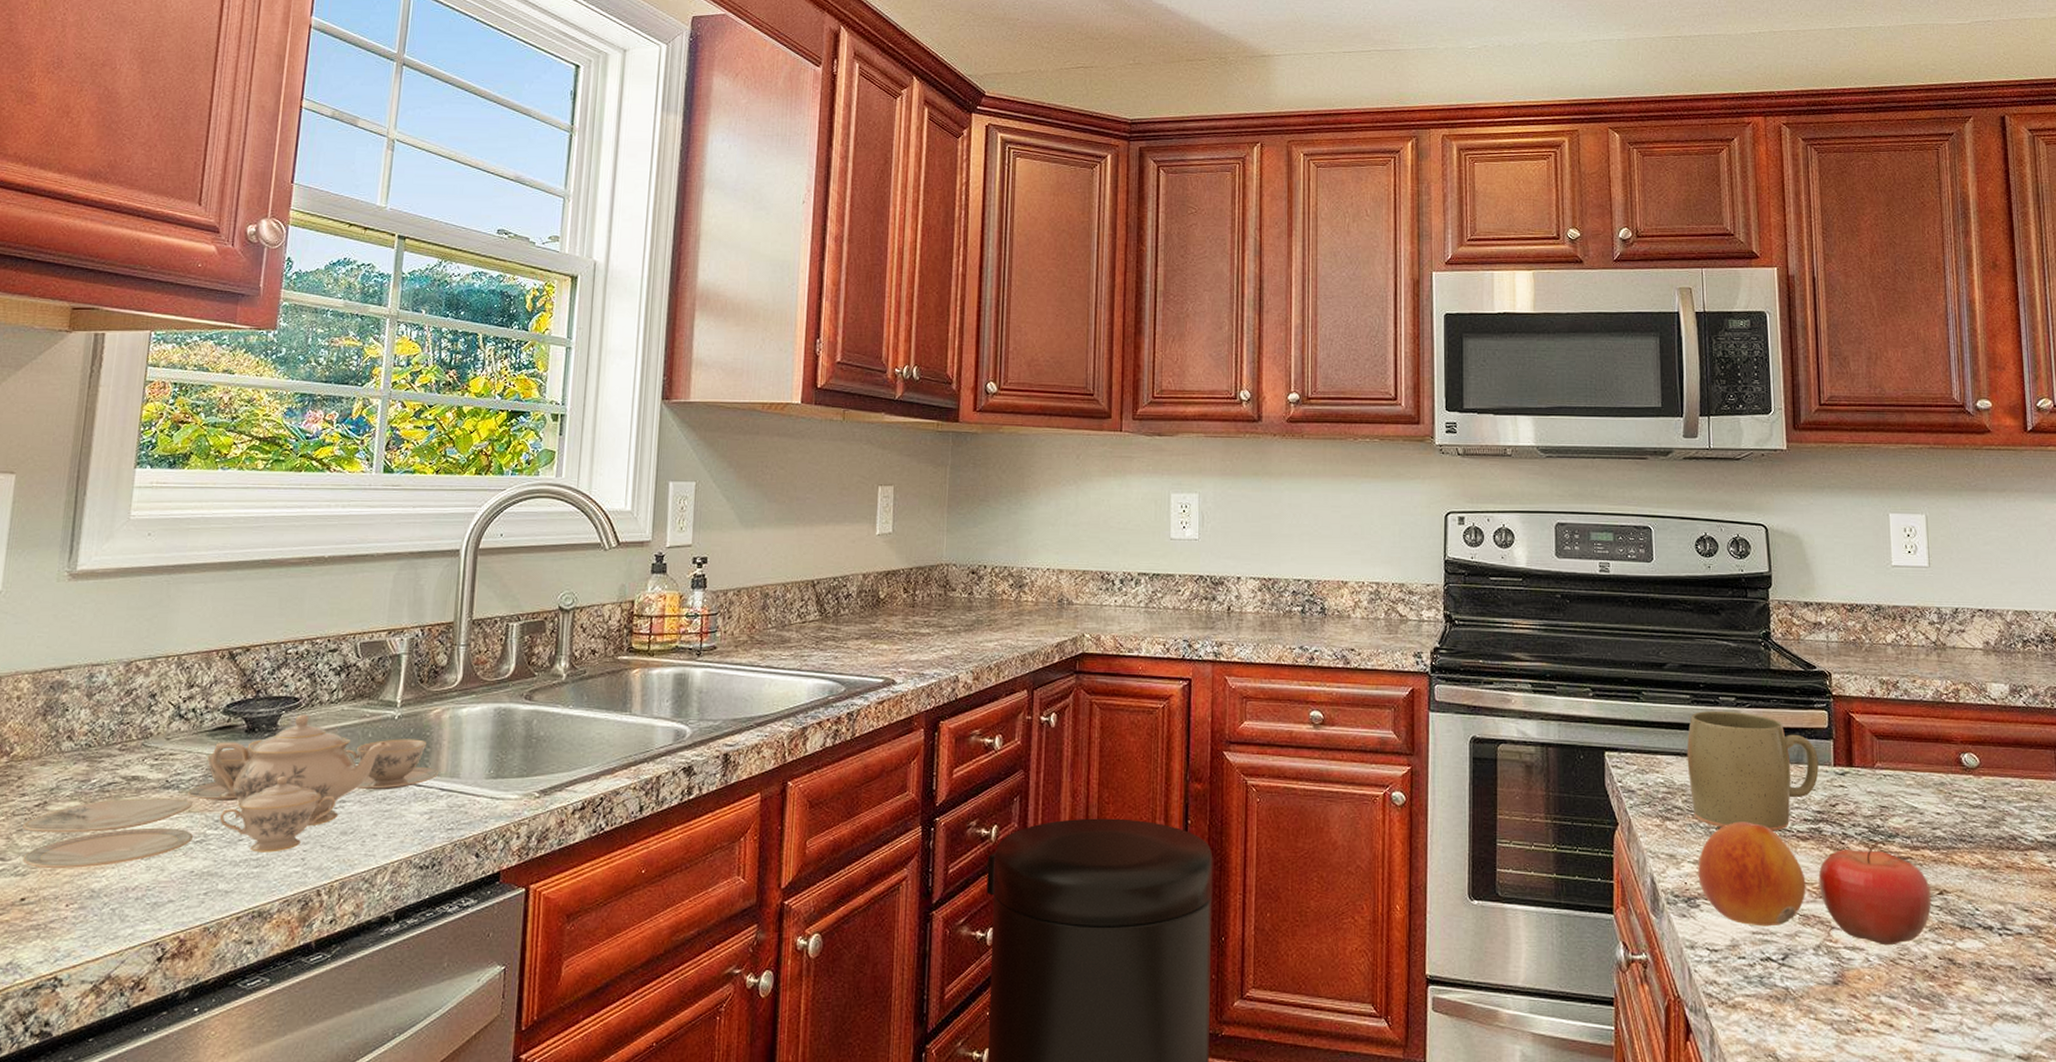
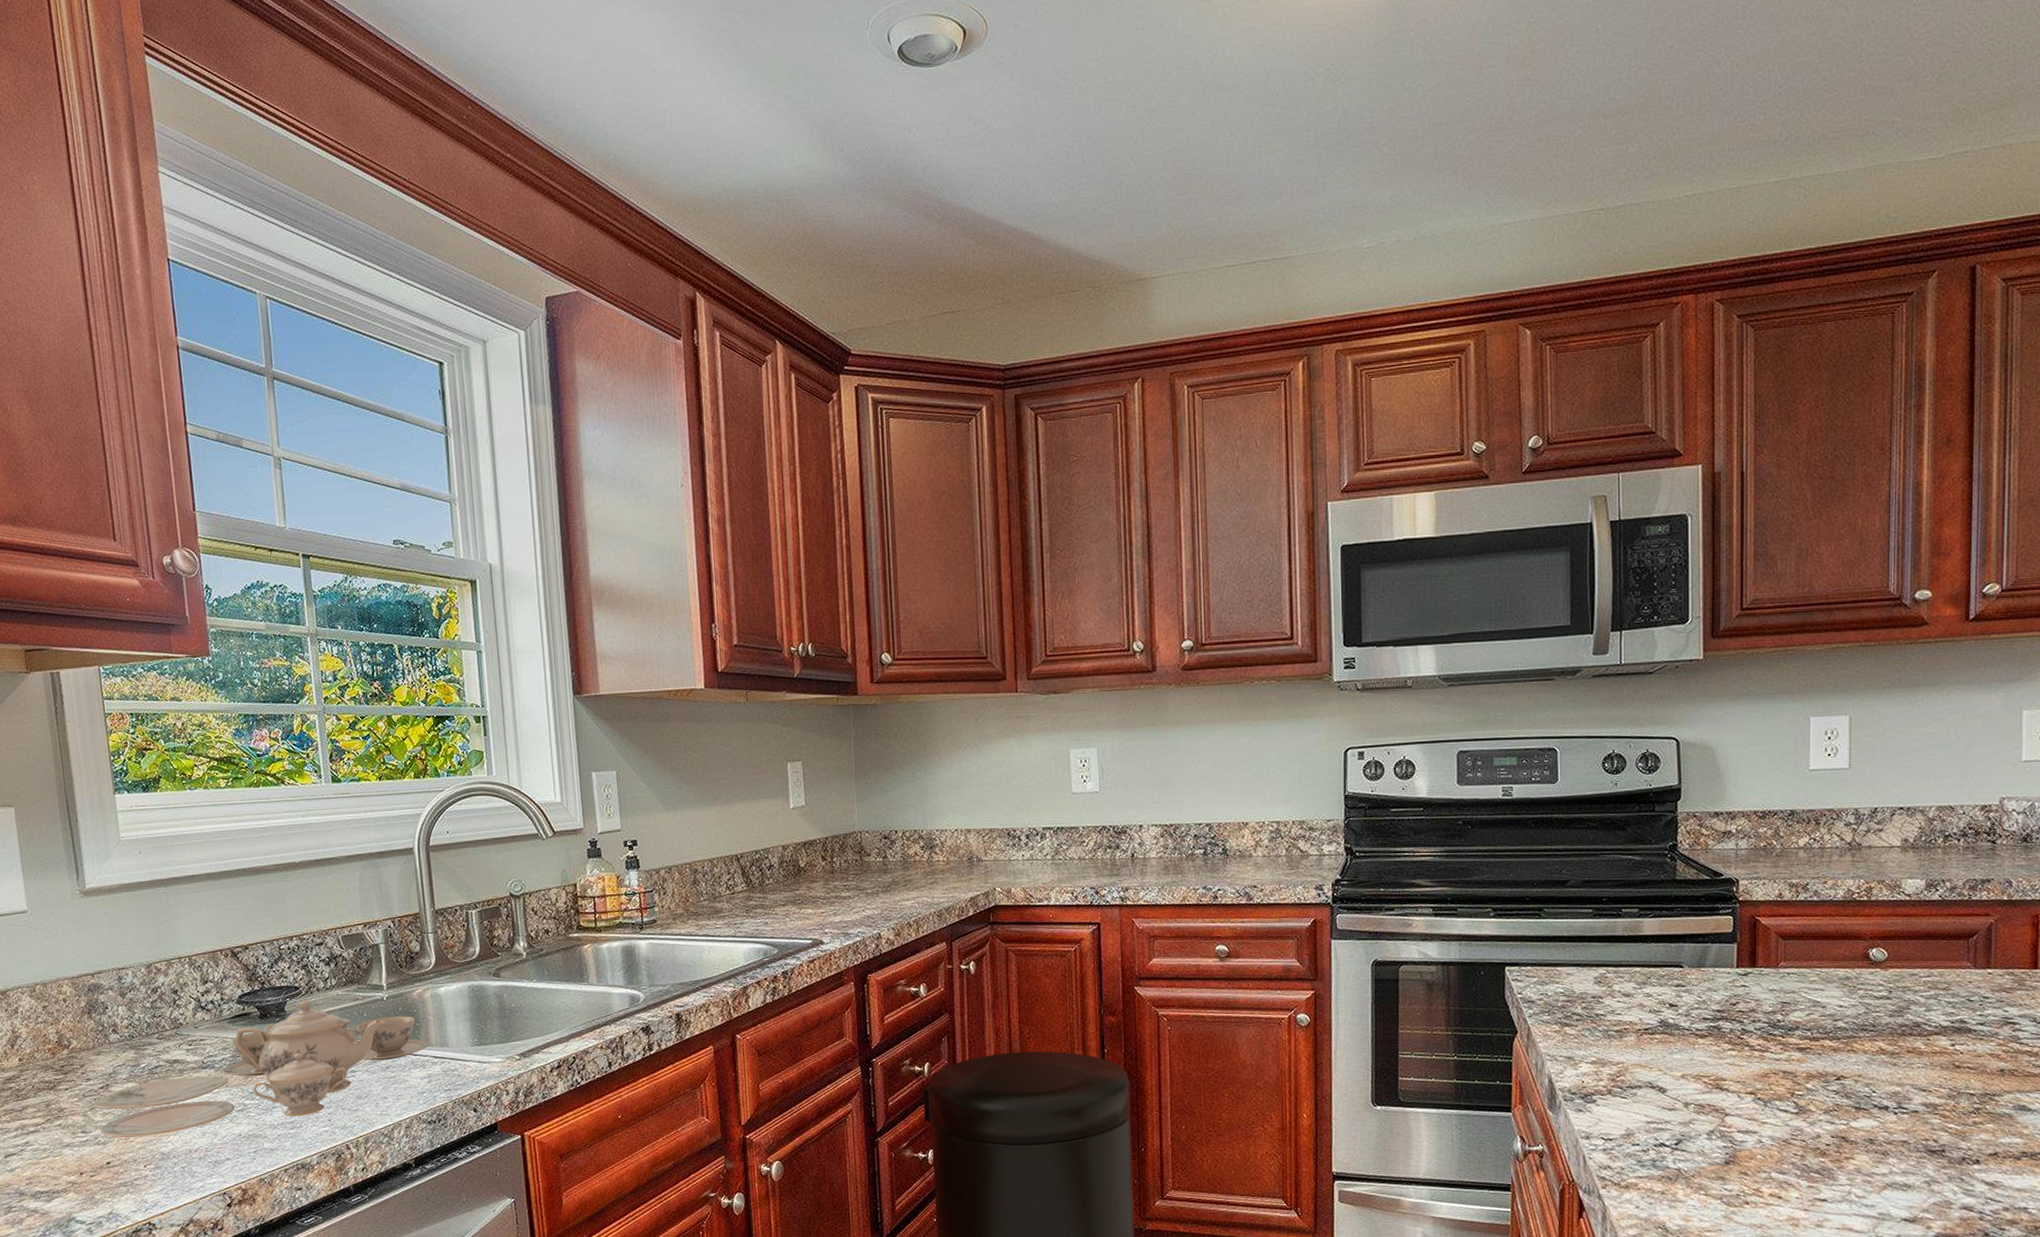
mug: present [1686,710,1819,831] -> none [1587,922,1721,1031]
fruit: present [1698,821,1806,927] -> none [1595,1023,1702,1117]
fruit: present [1818,841,1932,946] -> none [1715,1034,1828,1128]

